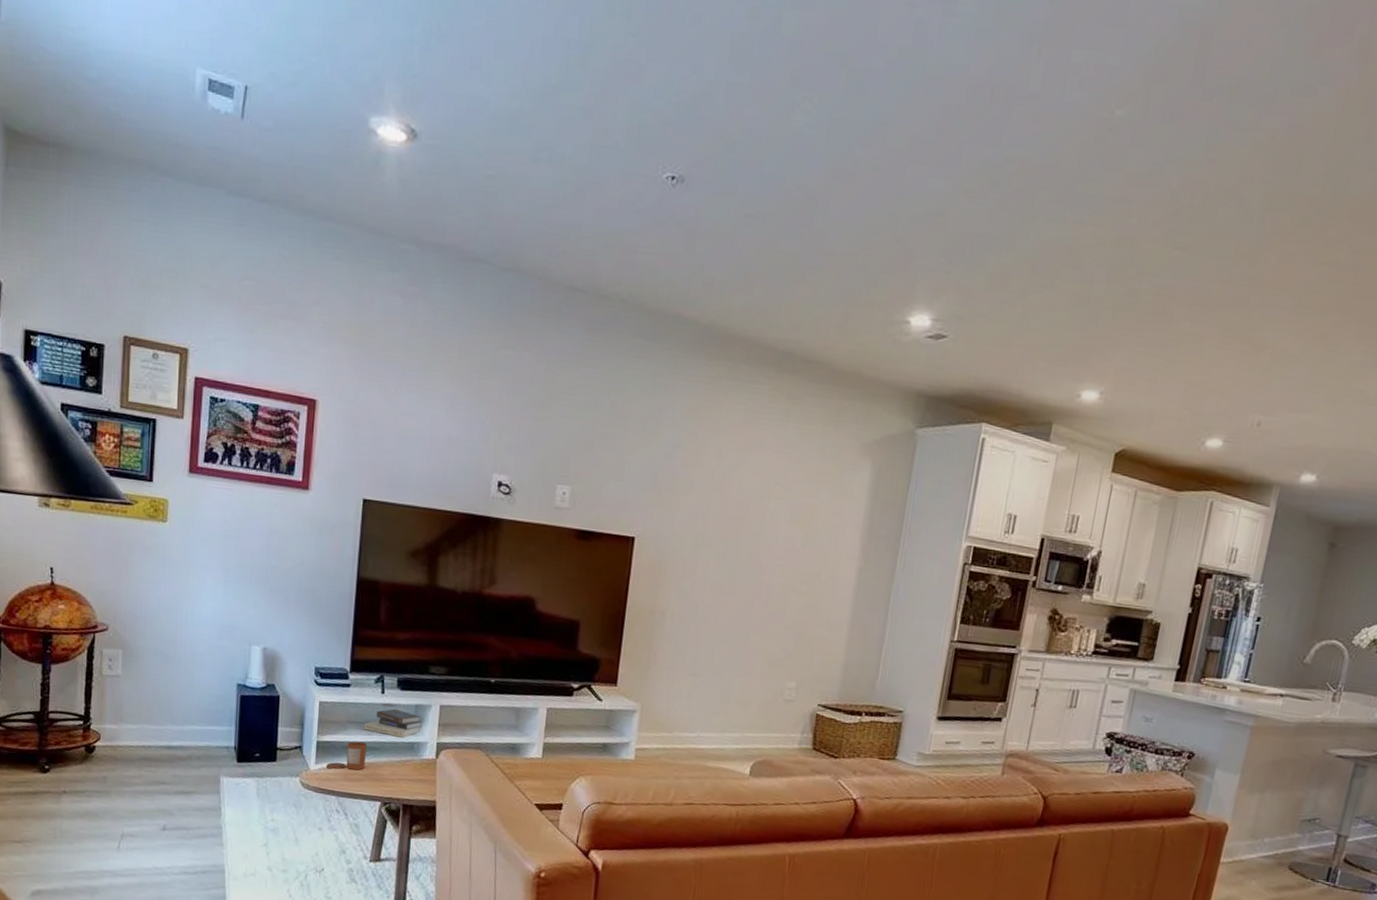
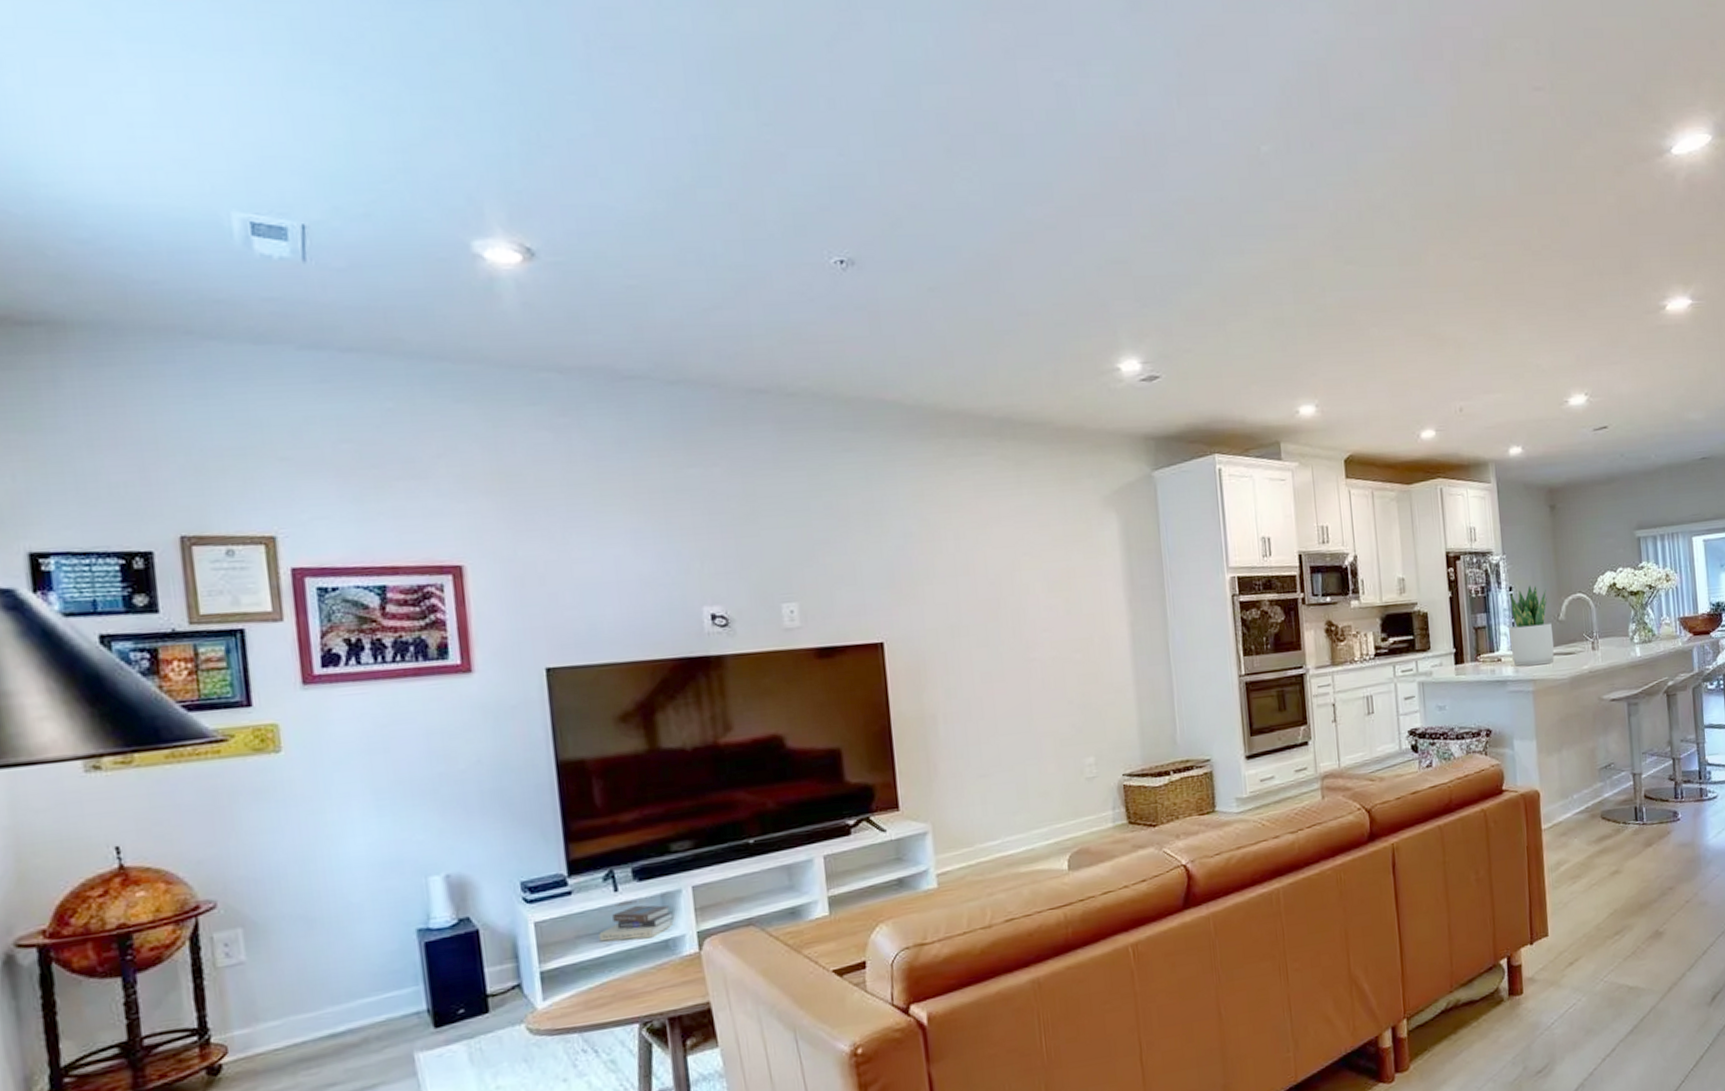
candle: present [325,741,367,771] -> none [557,956,610,1002]
planter: none [1239,620,1299,704] -> present [1509,585,1555,667]

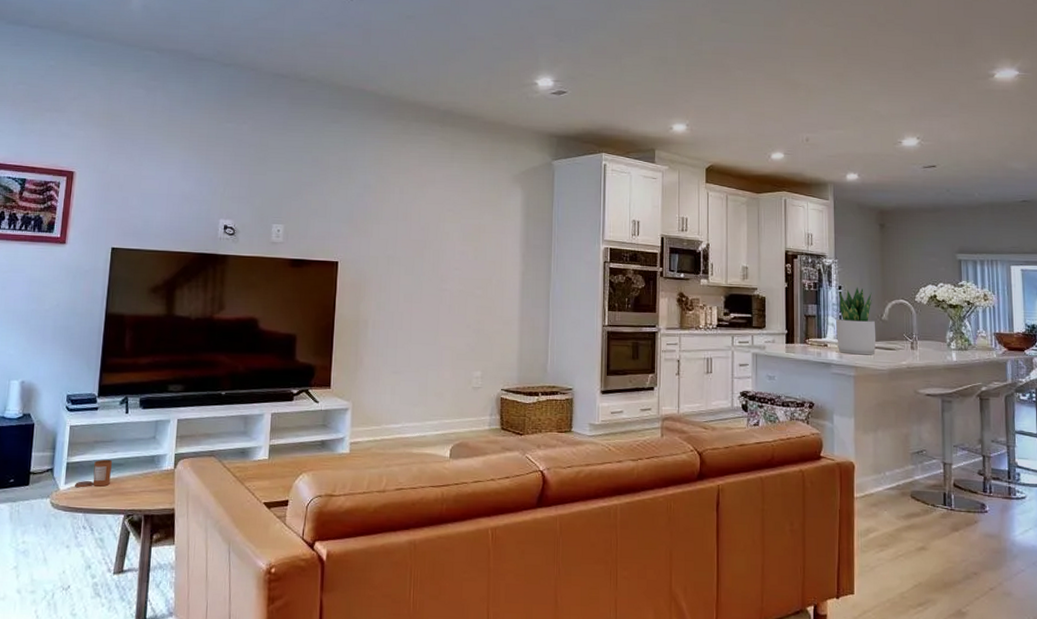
candle: none [557,956,610,1002] -> present [74,459,112,488]
books: present [599,905,674,942] -> none [109,426,161,452]

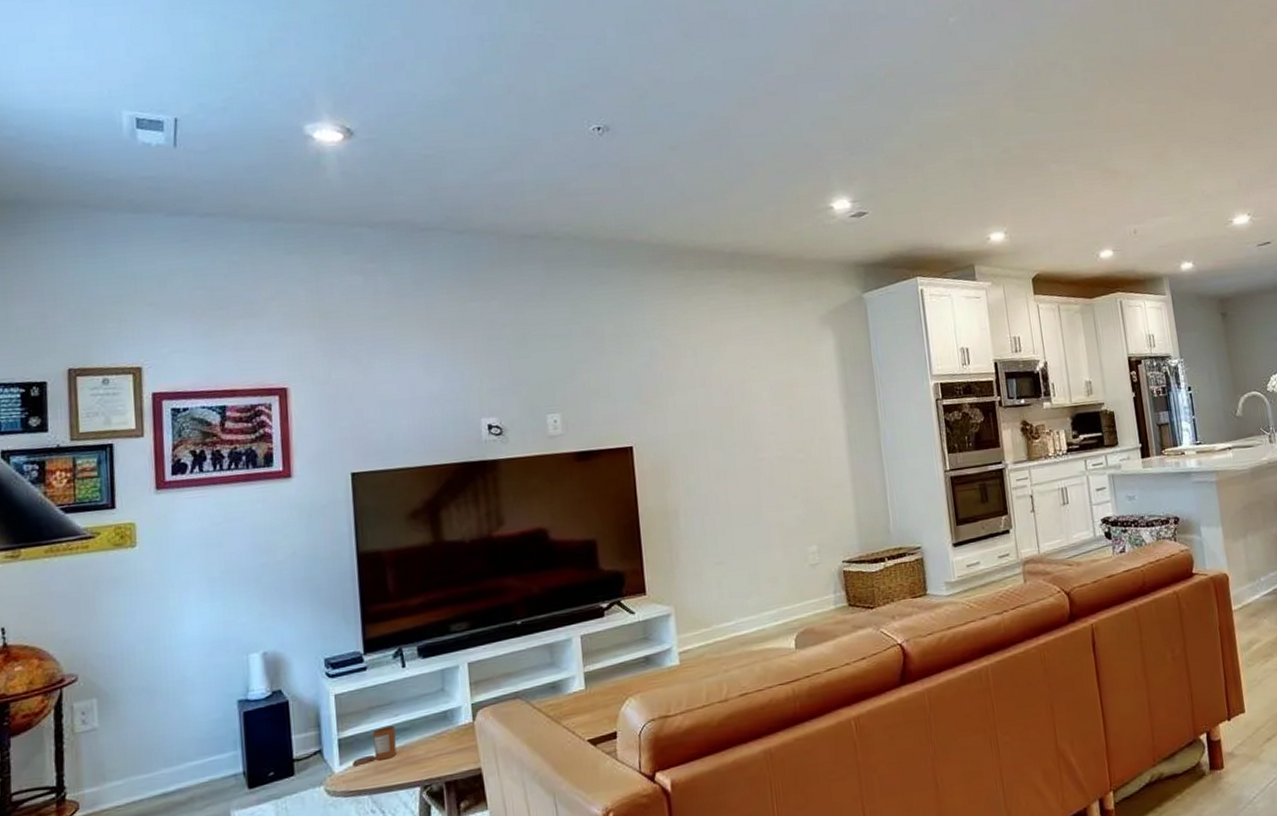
planter: present [836,287,876,355] -> none [1189,385,1235,459]

